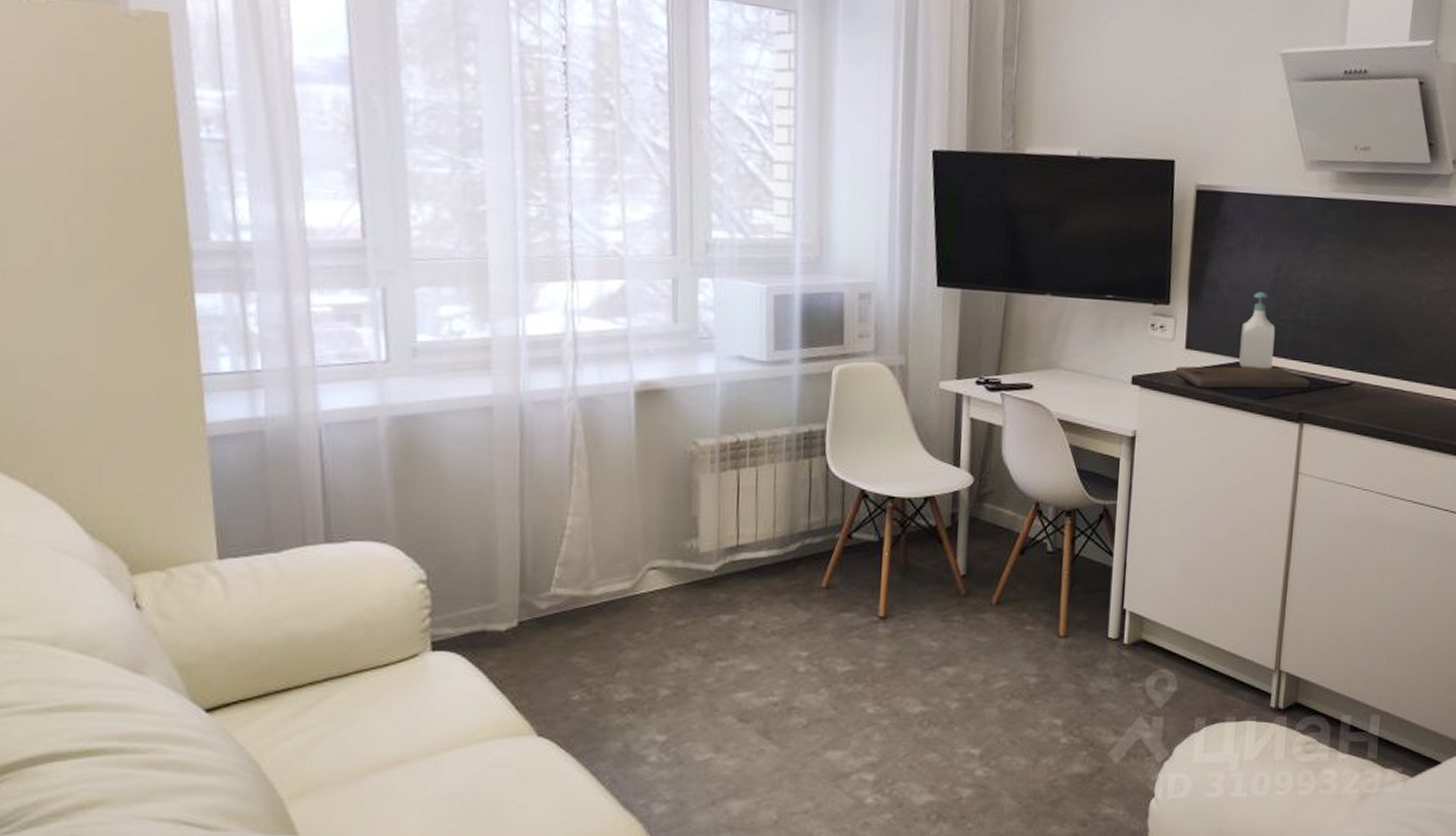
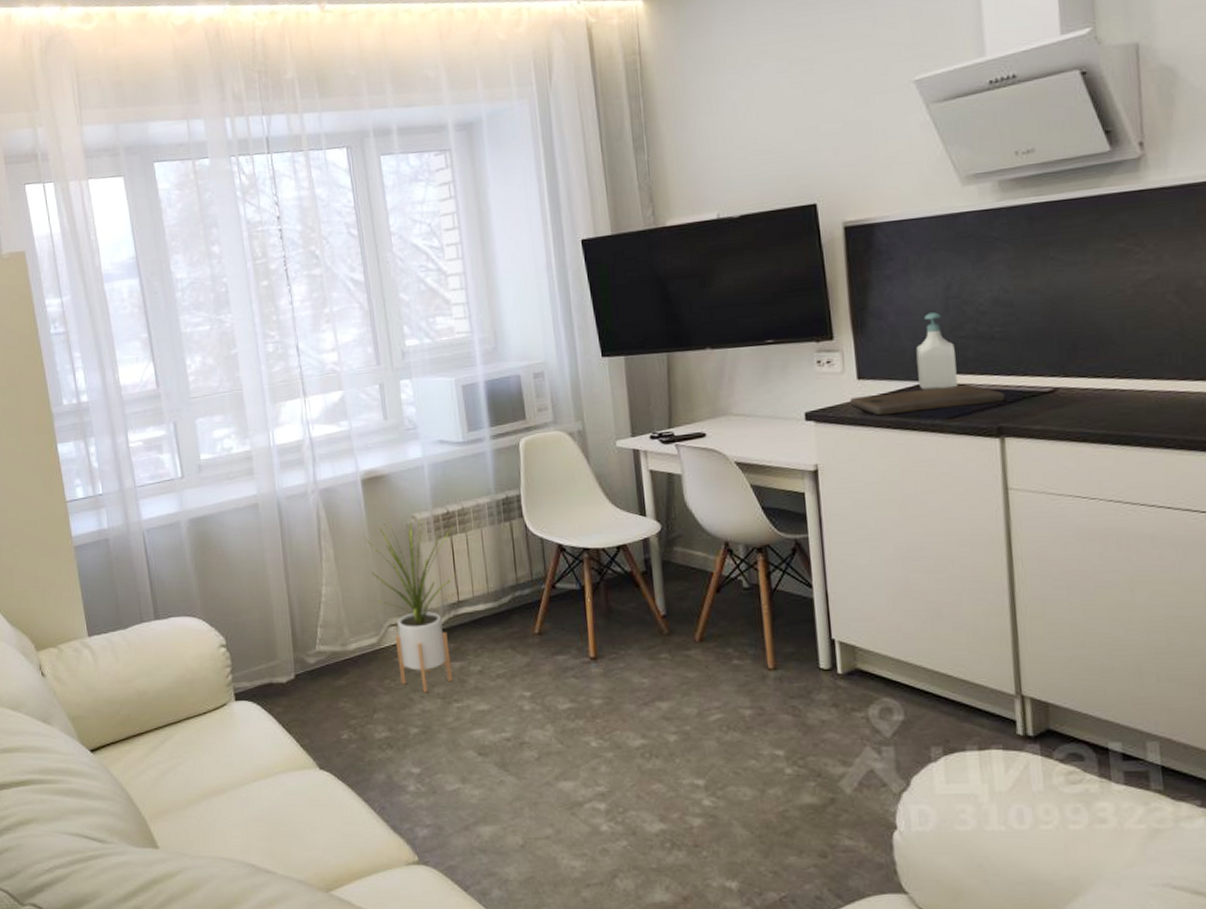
house plant: none [631,439,742,649] -> present [365,513,458,693]

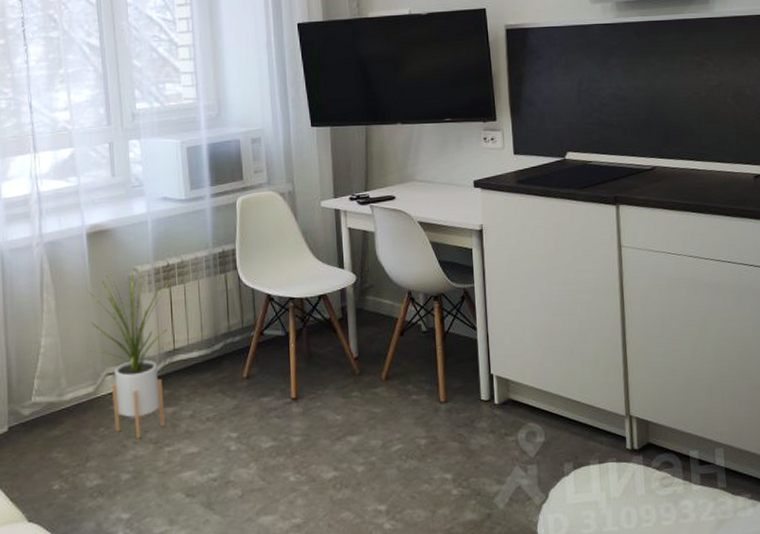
cutting board: present [849,384,1005,416] -> none [507,161,620,185]
soap bottle: present [916,312,958,390] -> none [557,102,587,165]

